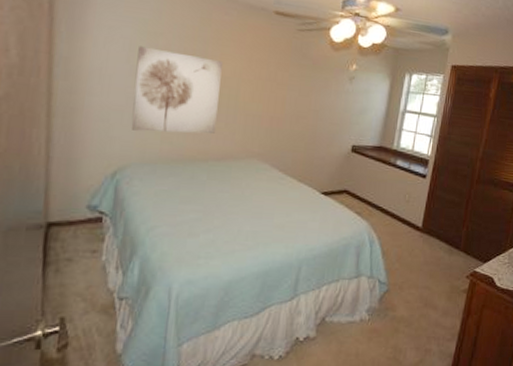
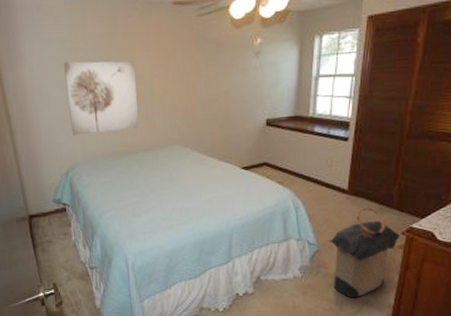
laundry hamper: none [398,246,465,346] -> present [327,206,400,298]

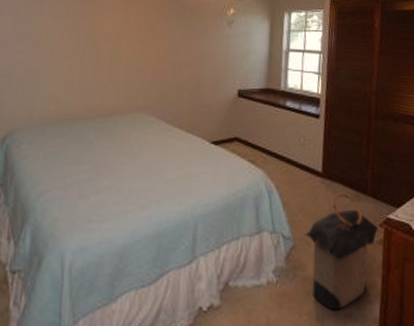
wall art: present [64,61,139,135] -> none [19,12,103,94]

